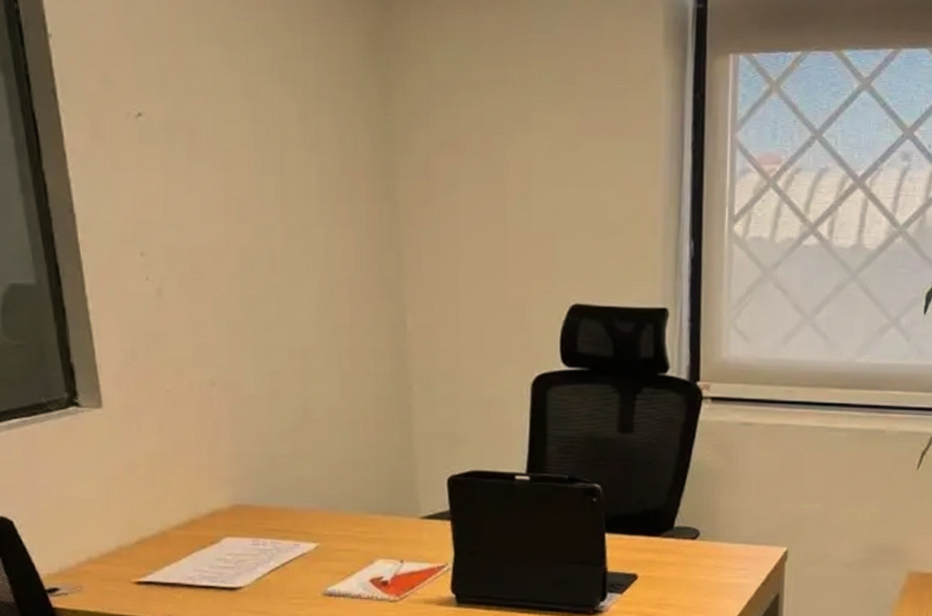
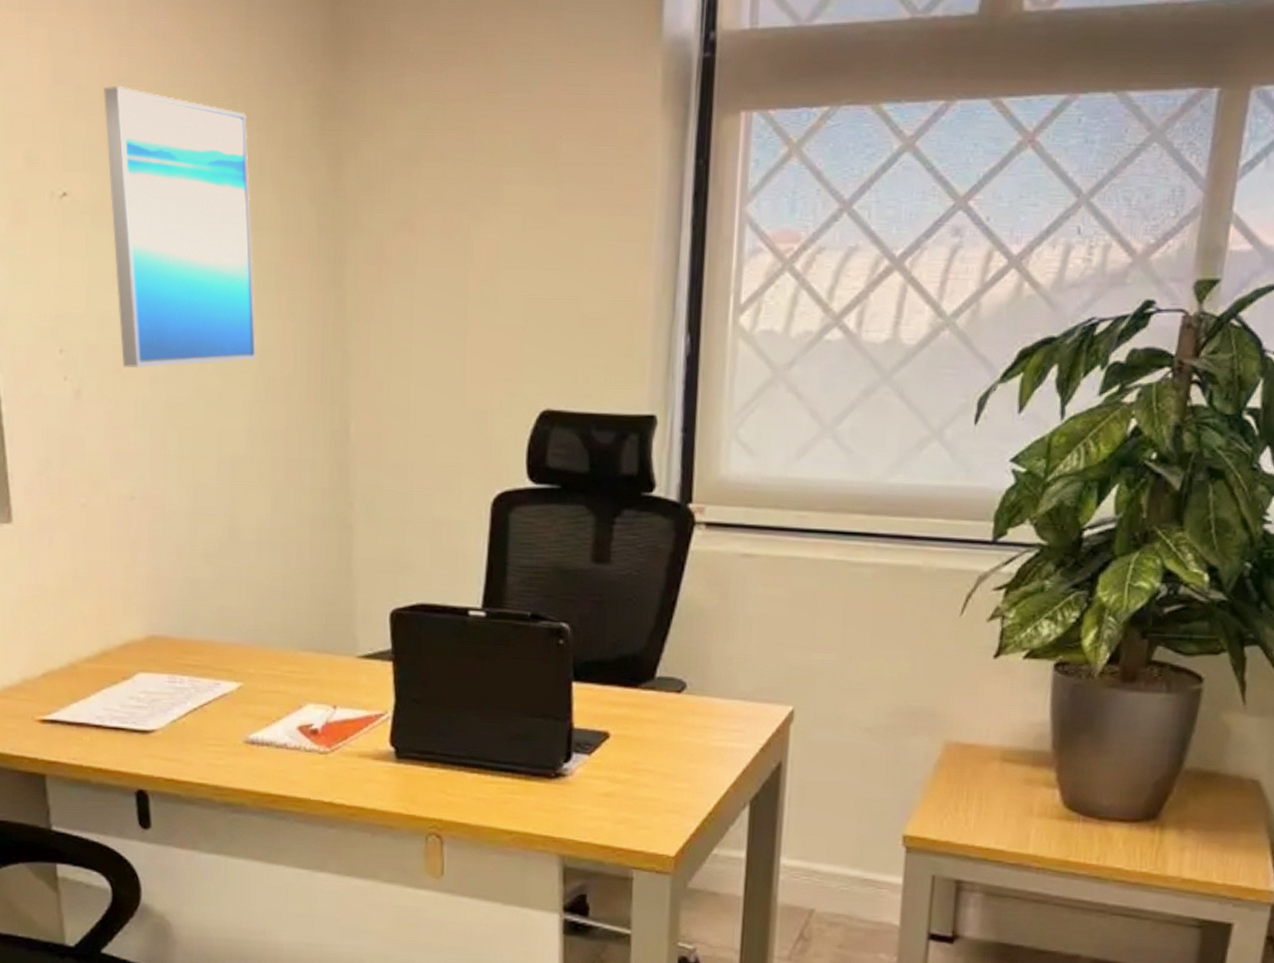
wall art: none [172,18,322,269] -> present [104,85,257,368]

